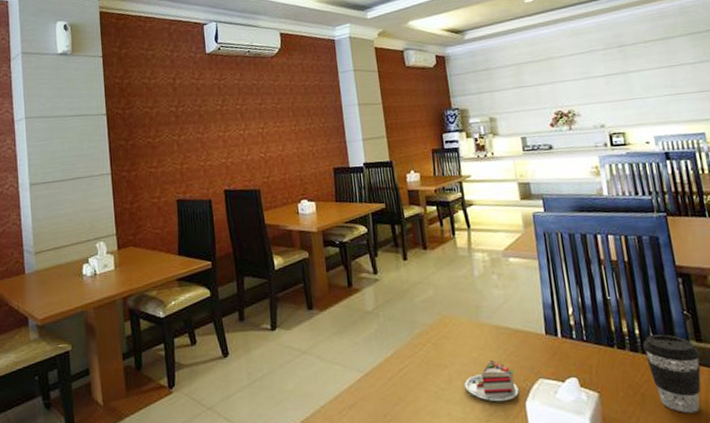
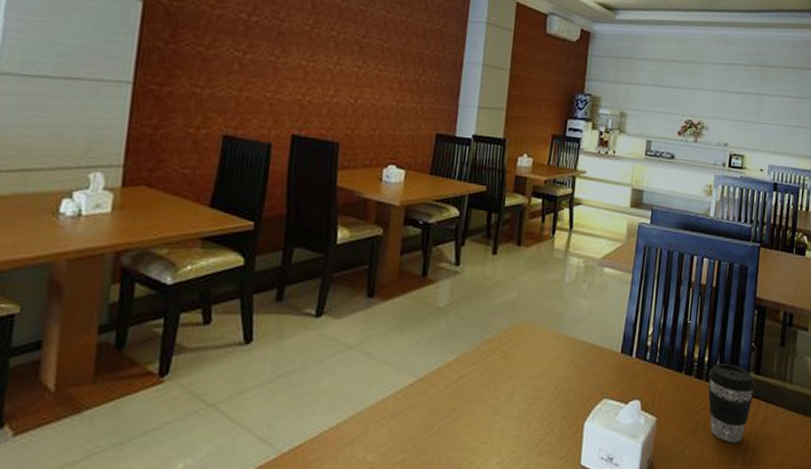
cake slice: present [463,359,519,402] -> none [525,374,584,420]

